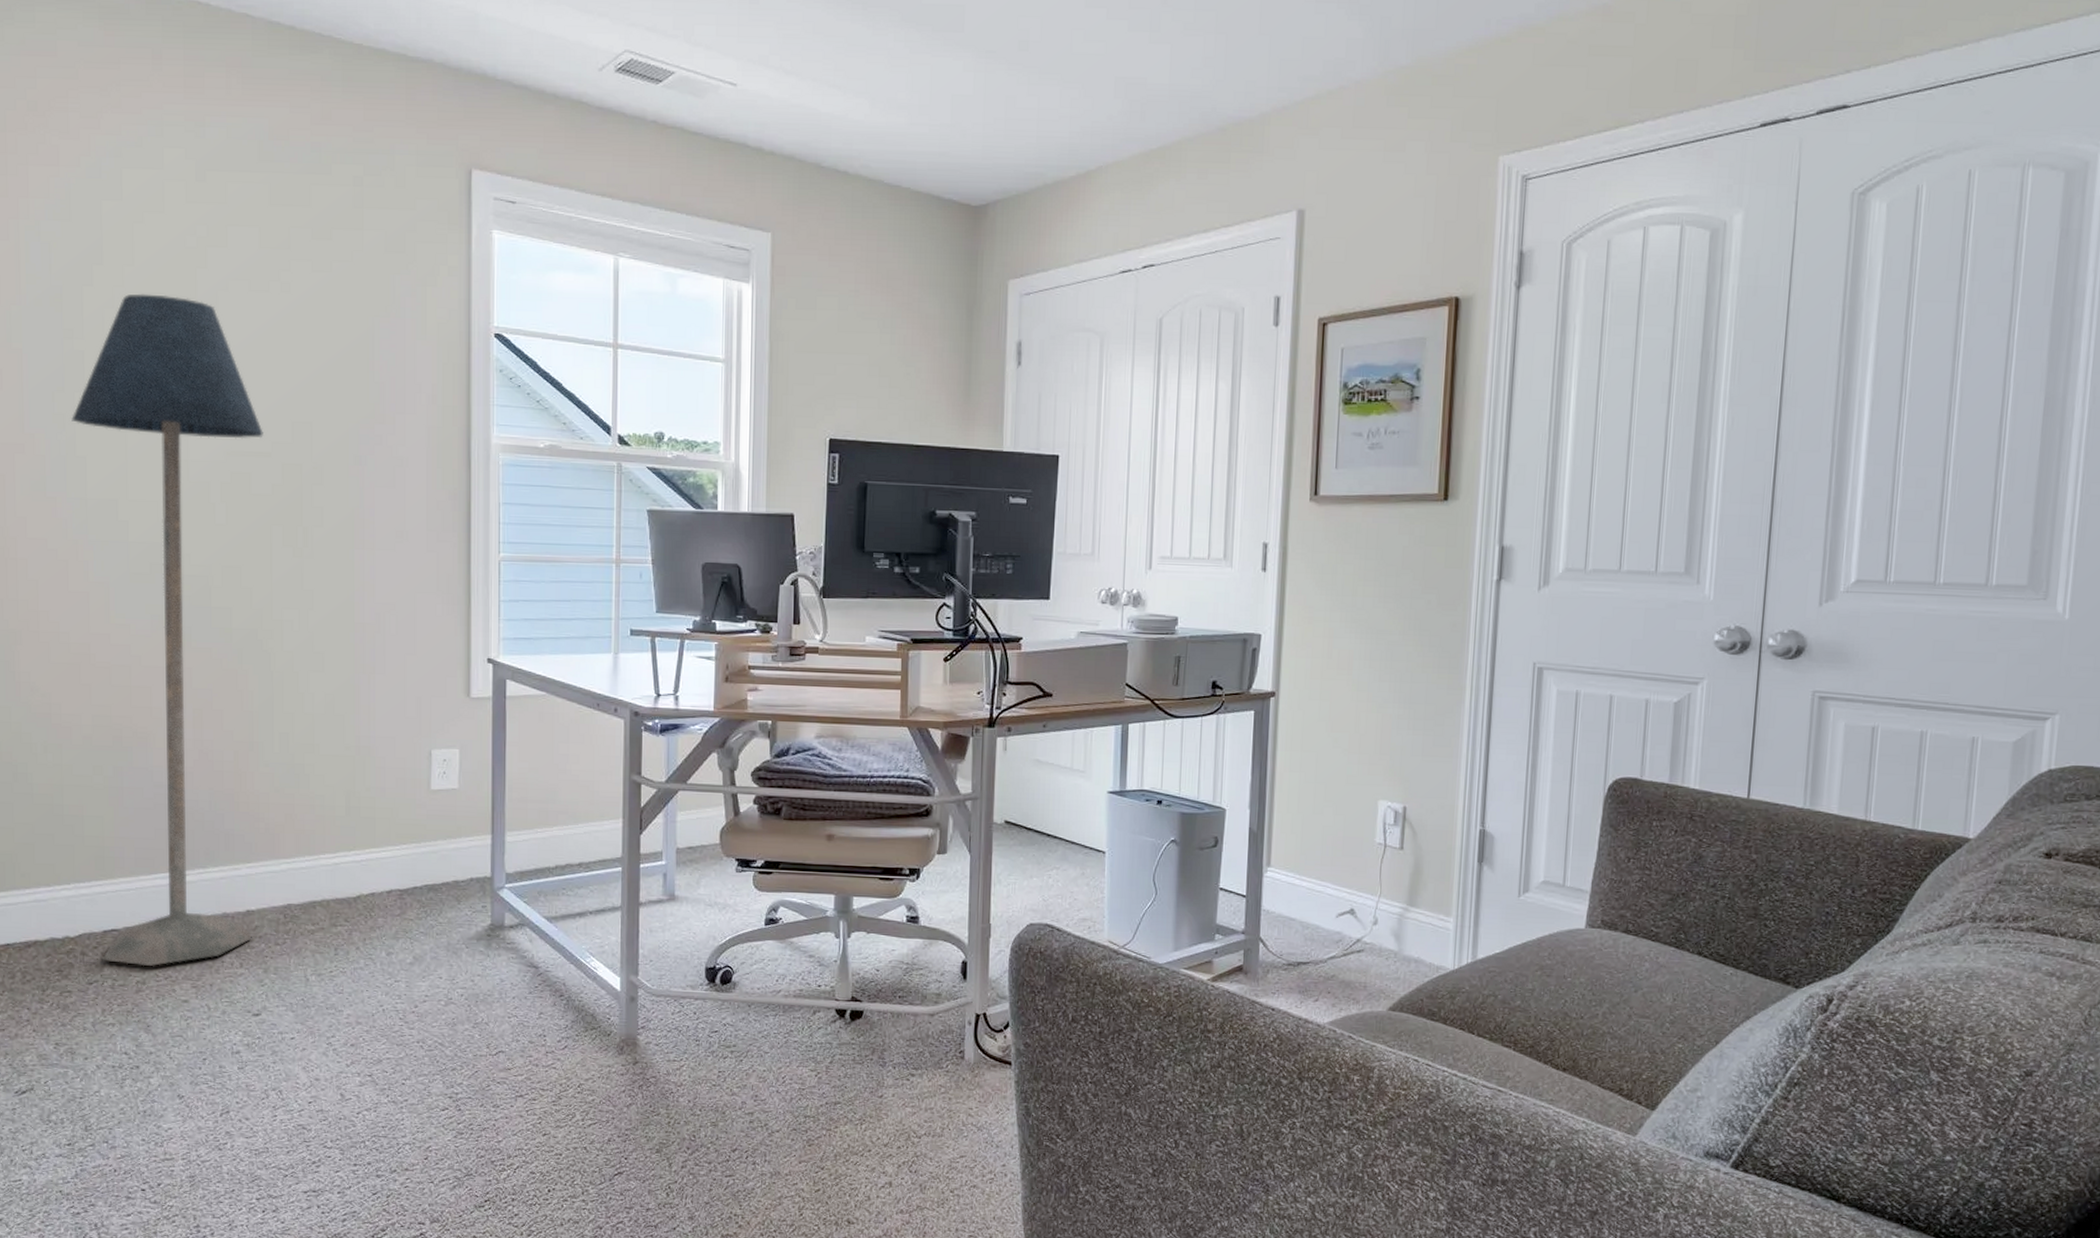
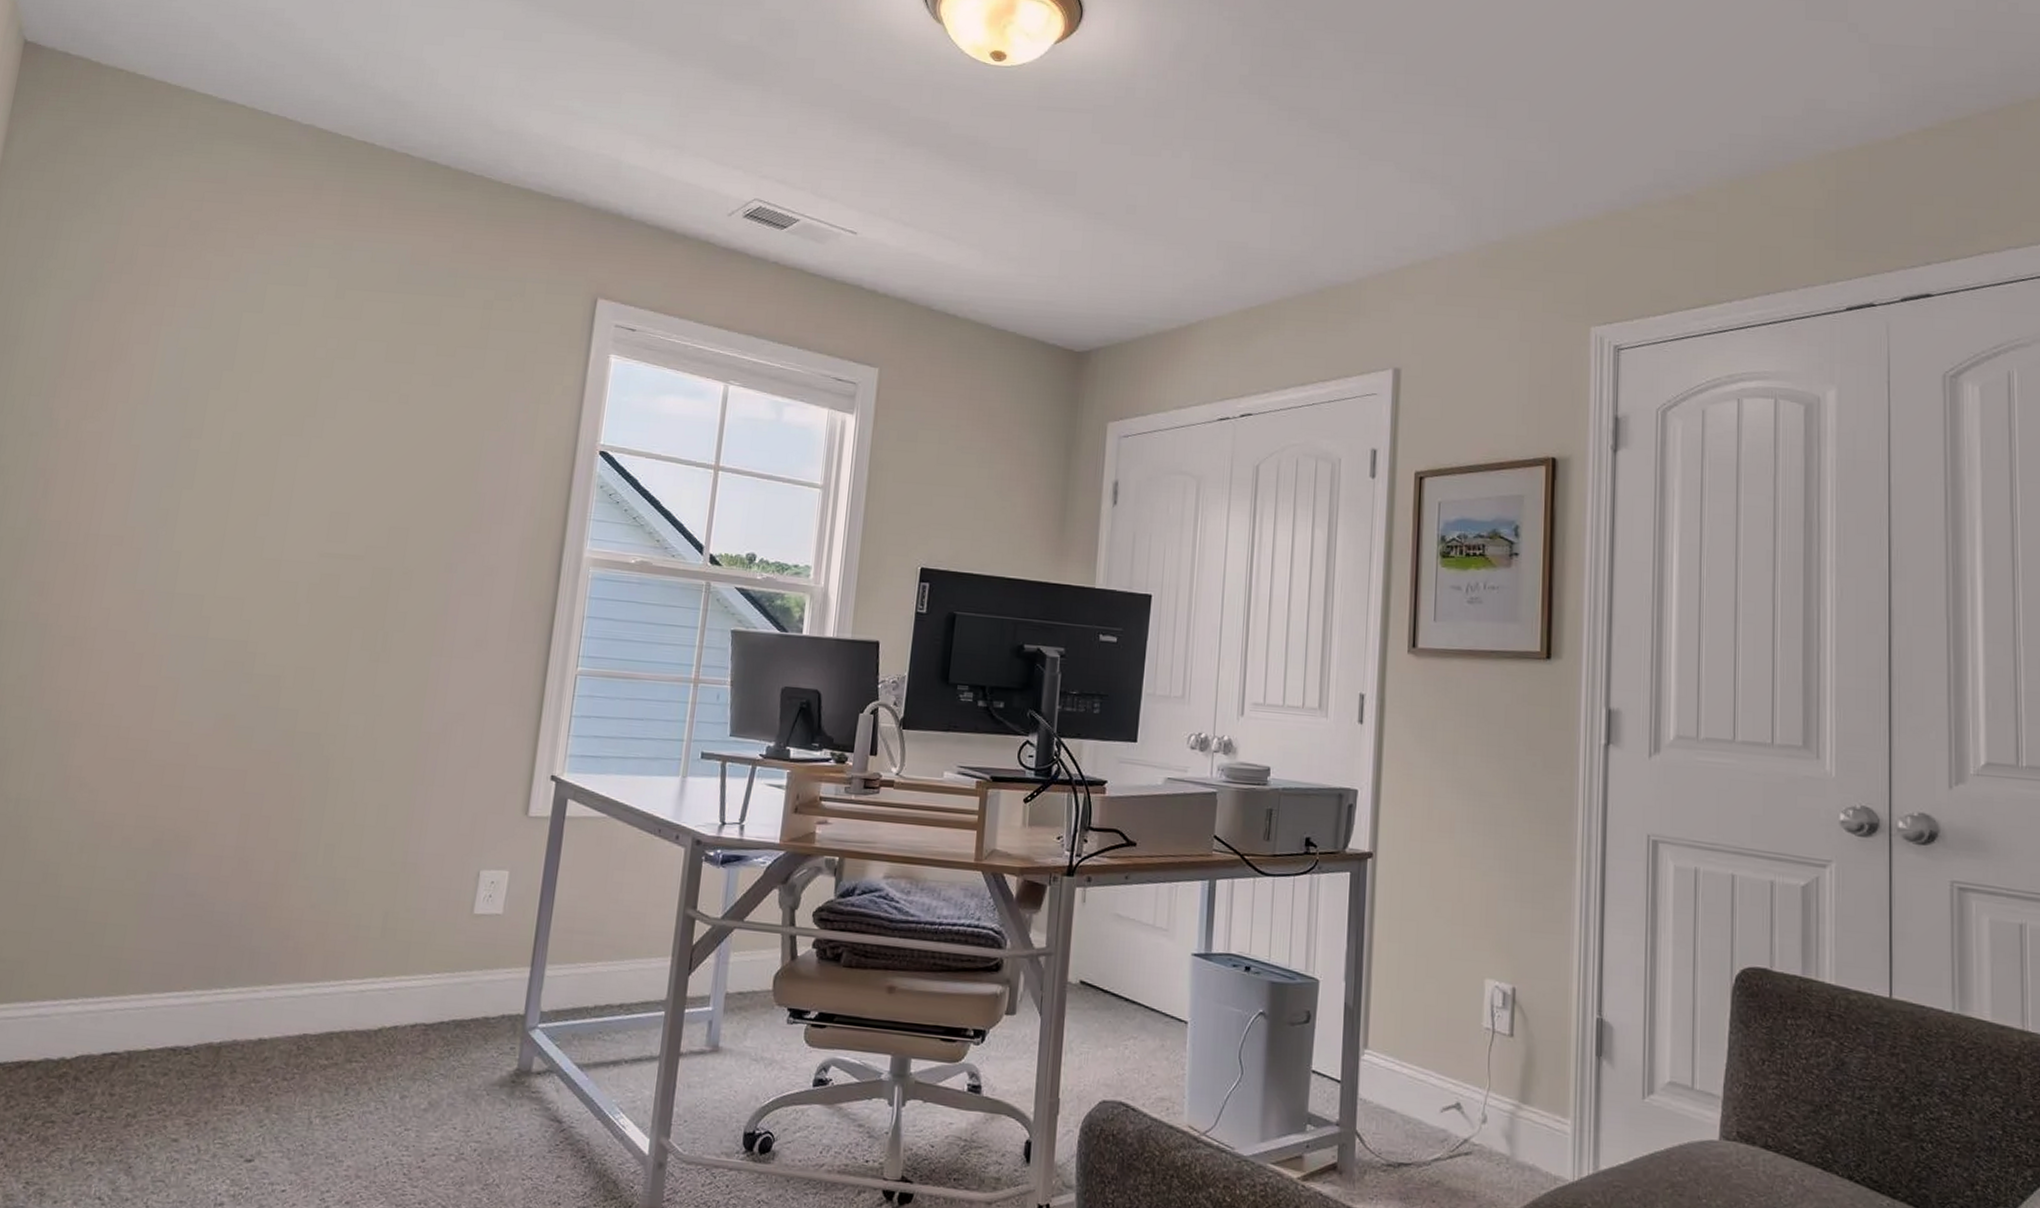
floor lamp: present [71,293,263,966] -> none [95,399,360,1097]

